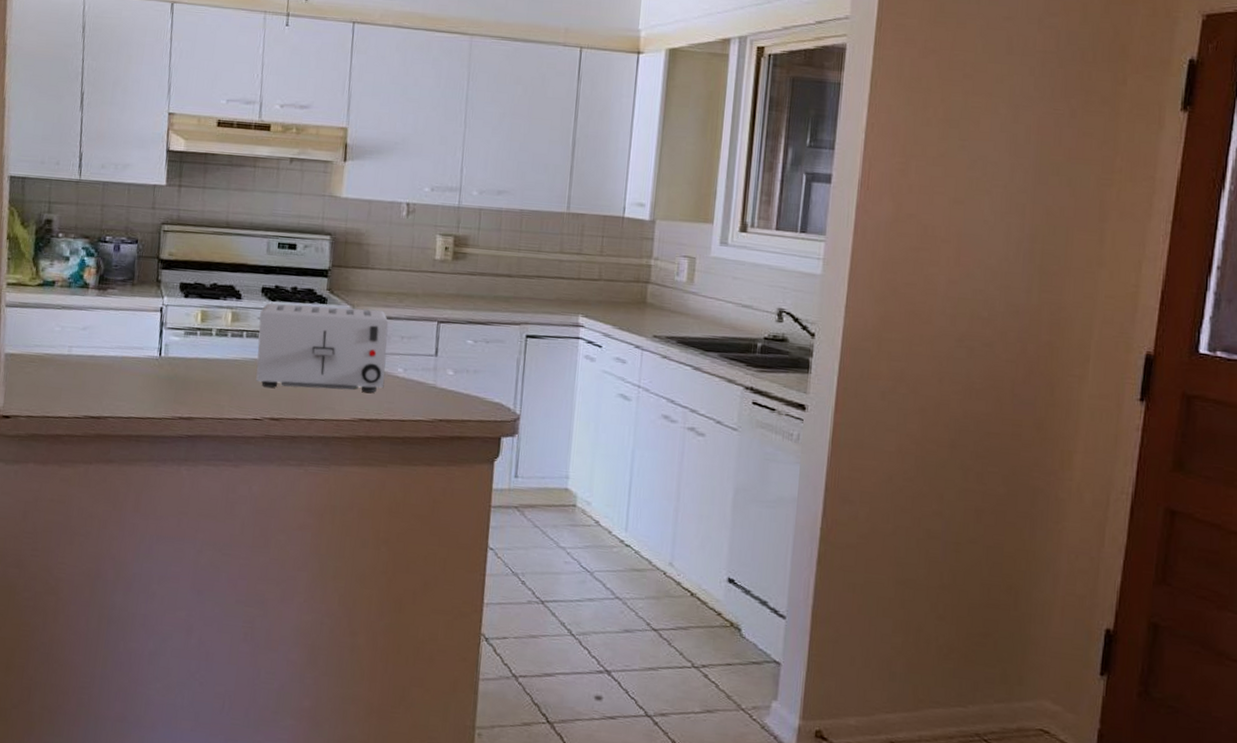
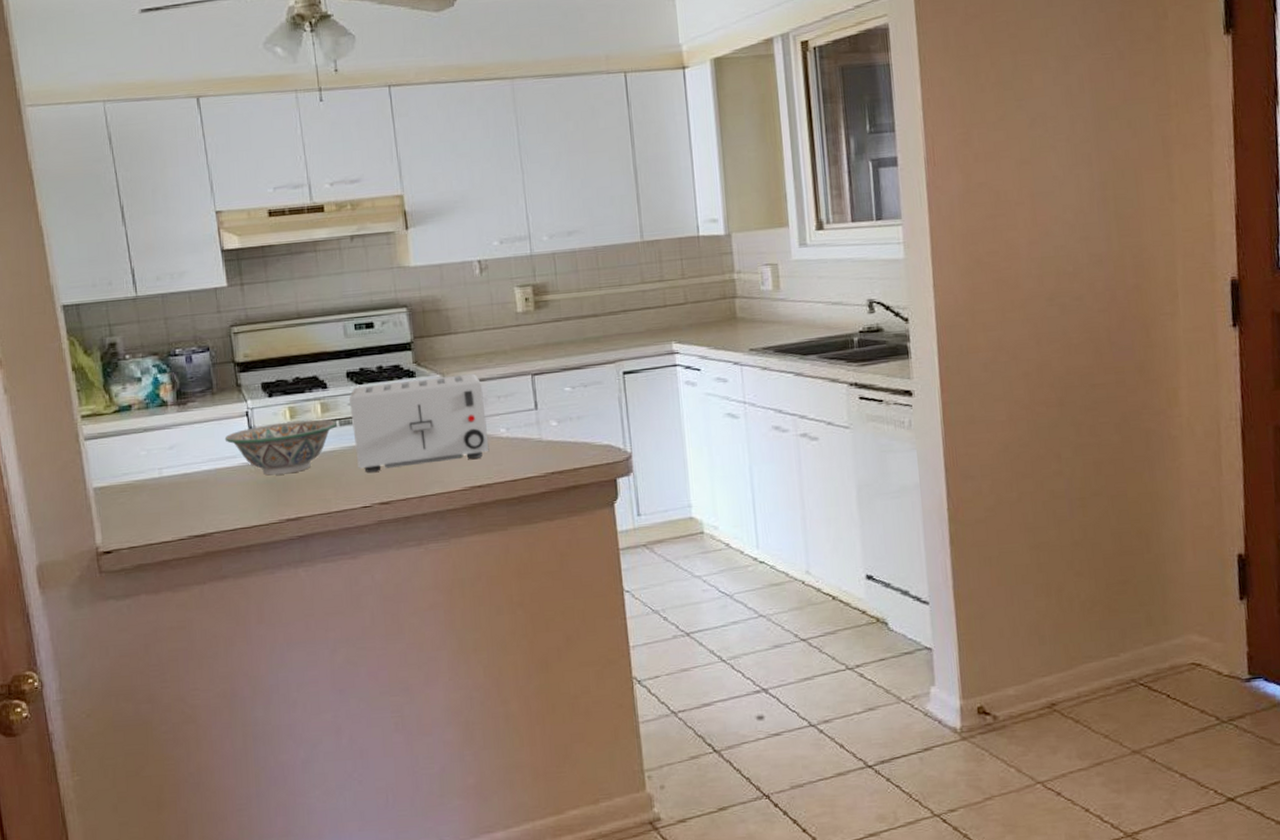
decorative bowl: none [135,323,244,374] -> present [224,419,337,475]

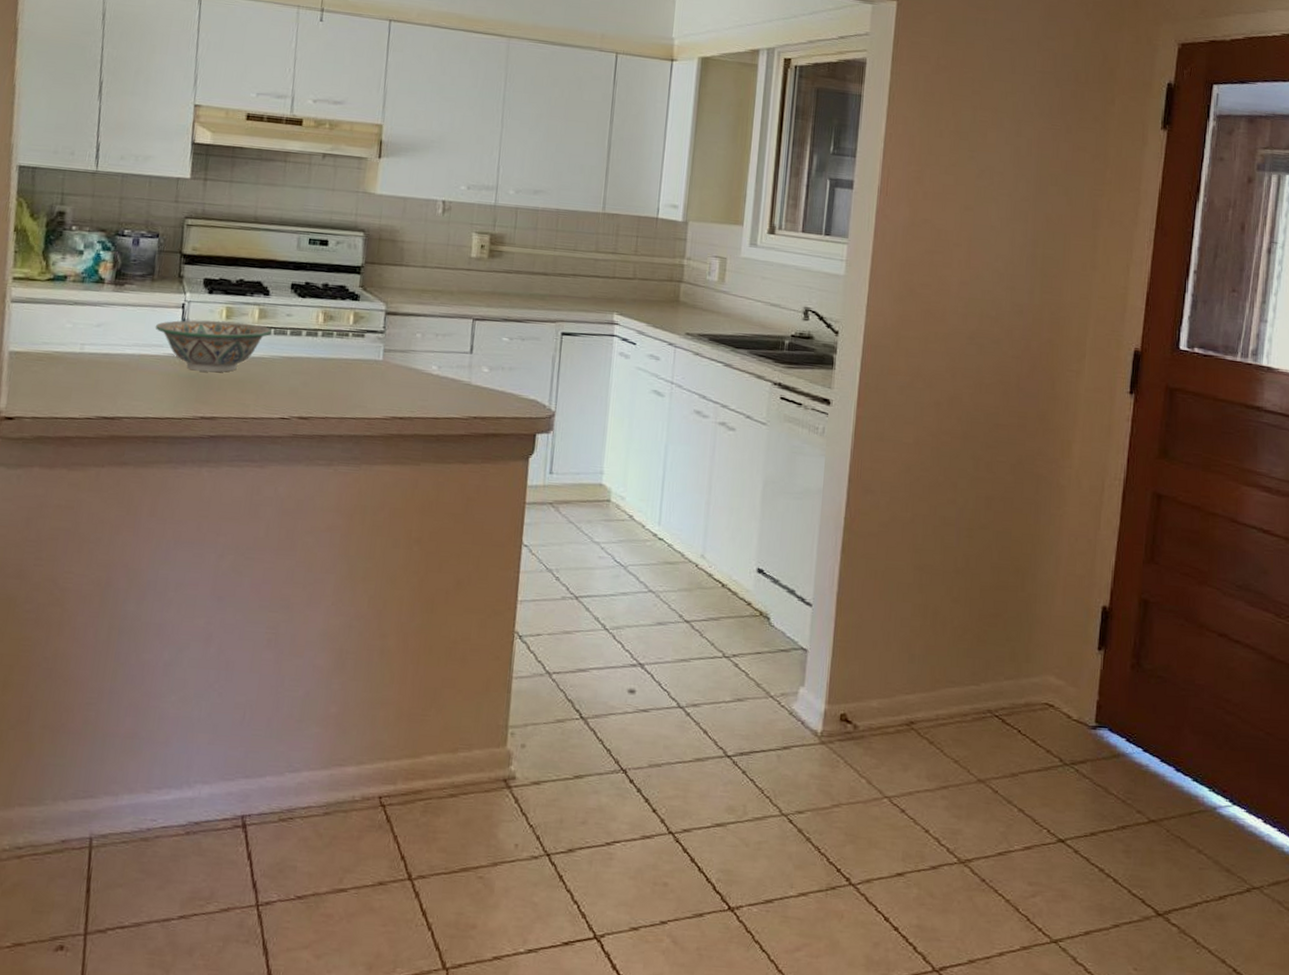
toaster: present [349,374,490,472] -> none [284,300,423,391]

